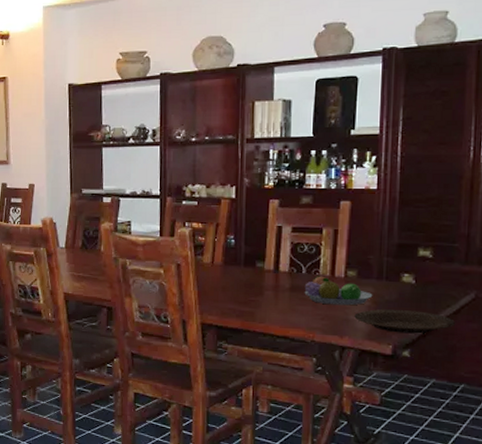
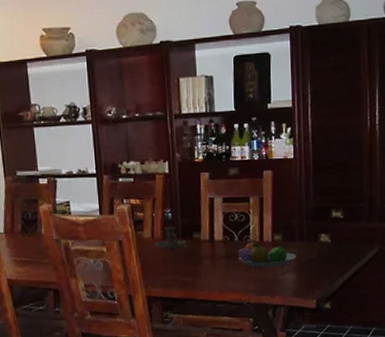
candle holder: none [214,253,249,277] -> present [155,227,187,250]
plate: present [354,309,455,334] -> none [283,266,365,288]

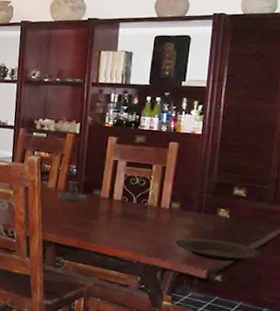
fruit bowl: present [238,242,297,268] -> none [133,205,193,233]
plate: none [283,266,365,288] -> present [175,238,262,262]

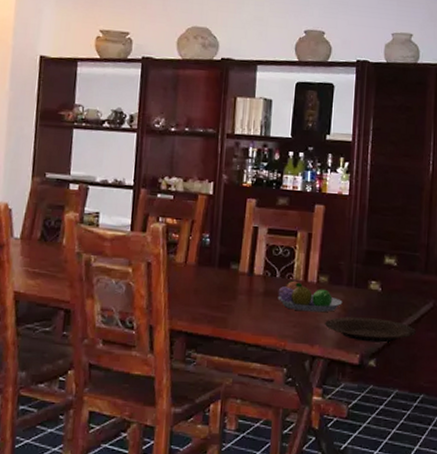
candle holder: present [57,181,87,202] -> none [187,253,223,279]
fruit bowl: none [133,205,193,233] -> present [277,280,343,313]

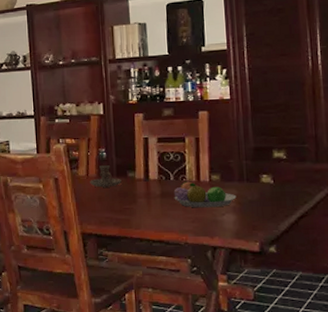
candle holder: none [187,253,223,279] -> present [90,165,122,188]
plate: present [325,317,416,343] -> none [222,208,313,231]

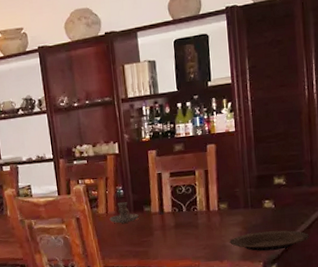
fruit bowl: present [173,181,237,208] -> none [186,211,243,236]
plate: none [222,208,313,231] -> present [230,230,309,251]

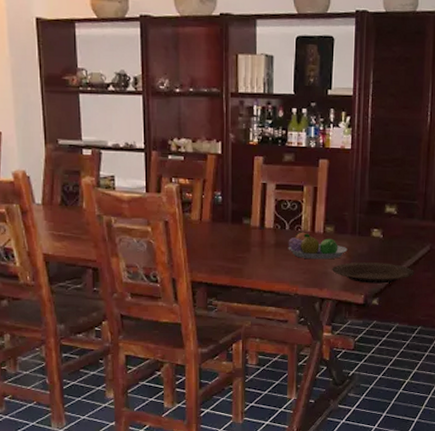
candle holder: present [109,202,139,224] -> none [203,210,236,234]
fruit bowl: none [186,211,243,236] -> present [288,232,348,260]

